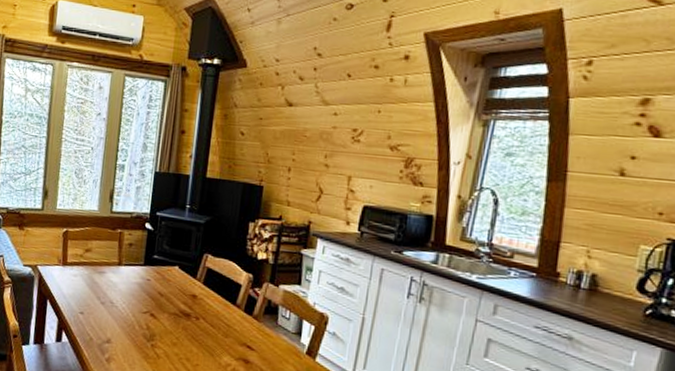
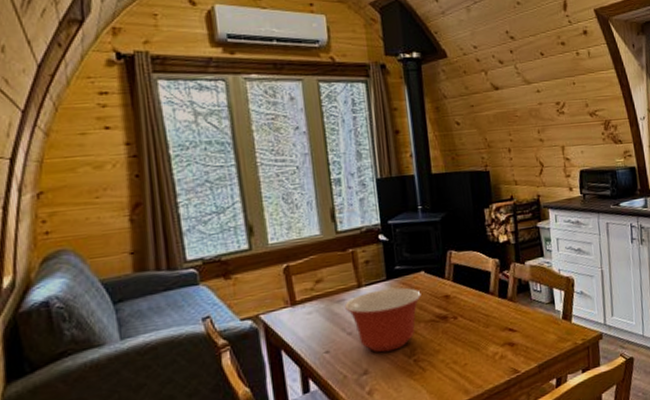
mixing bowl: none [104,272,172,330] -> present [345,287,422,353]

